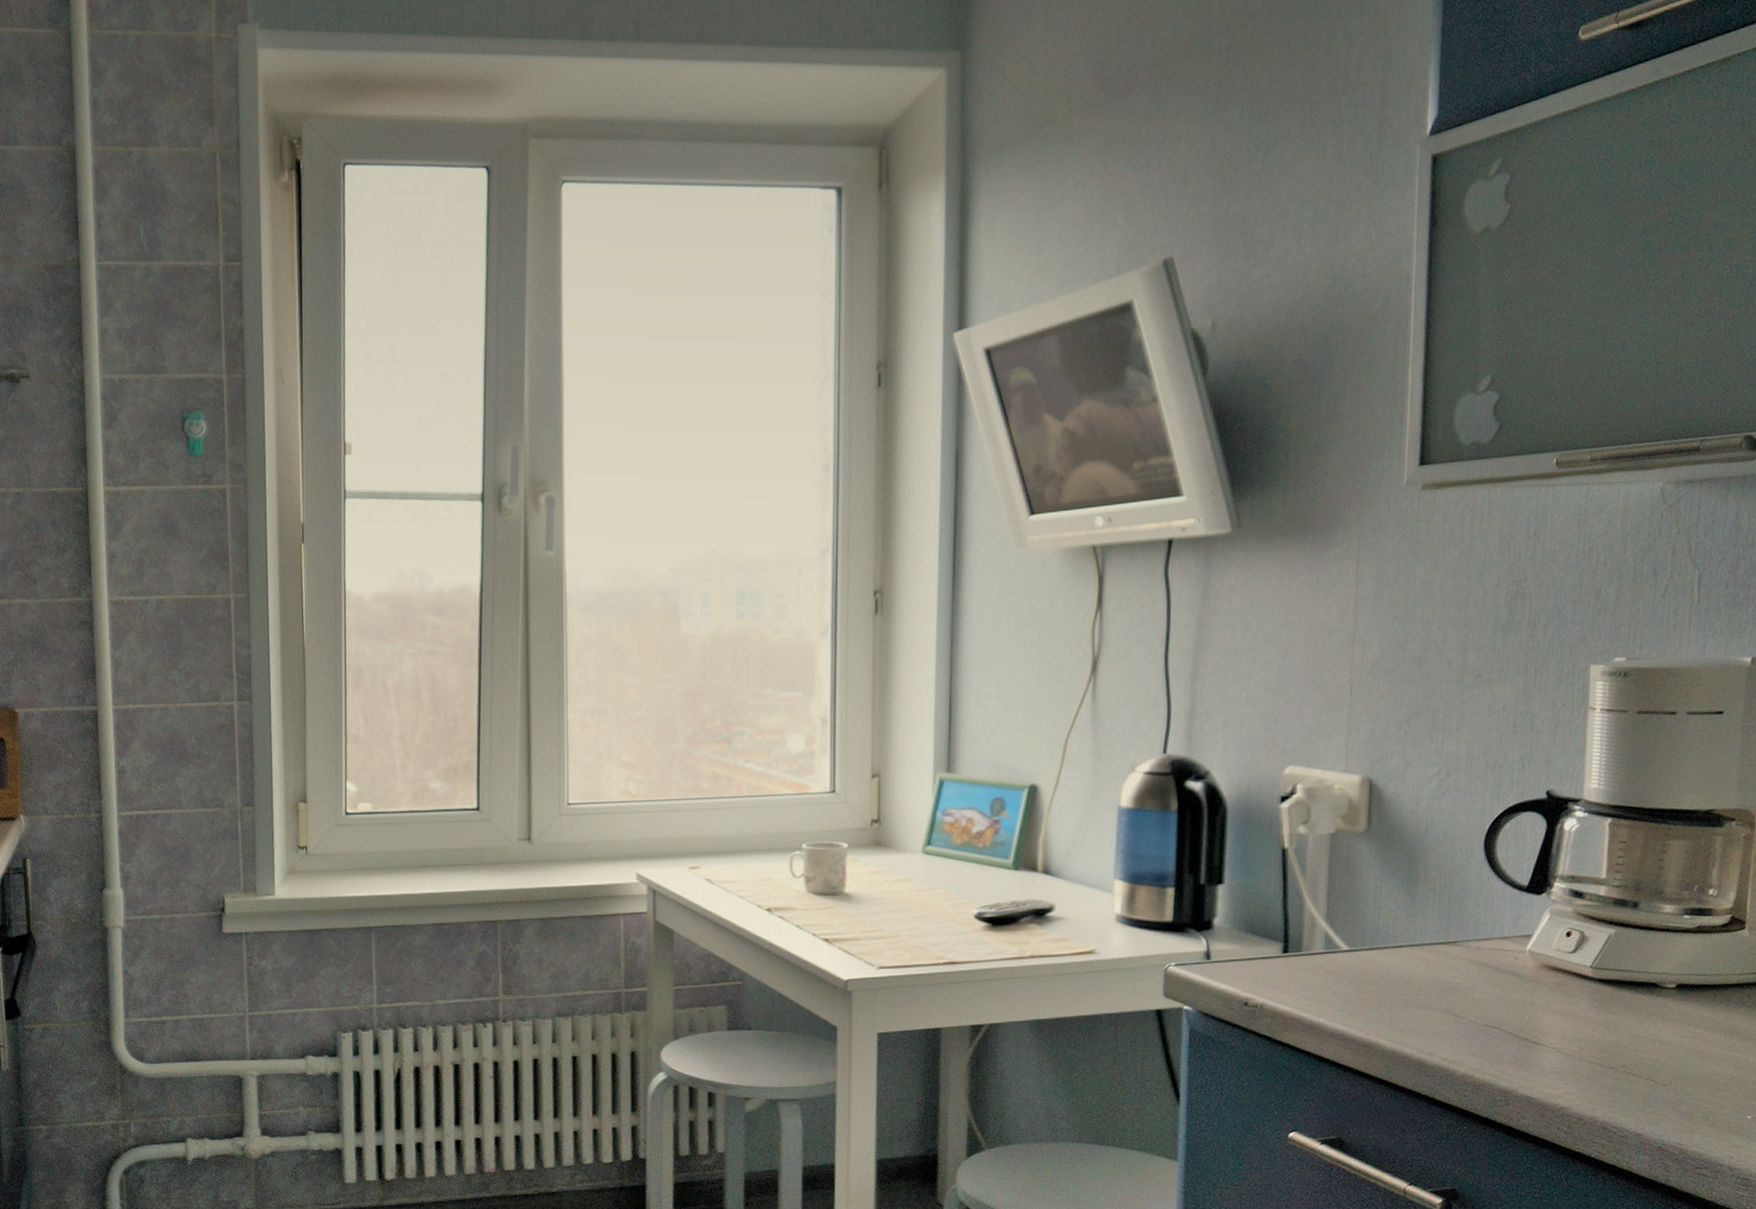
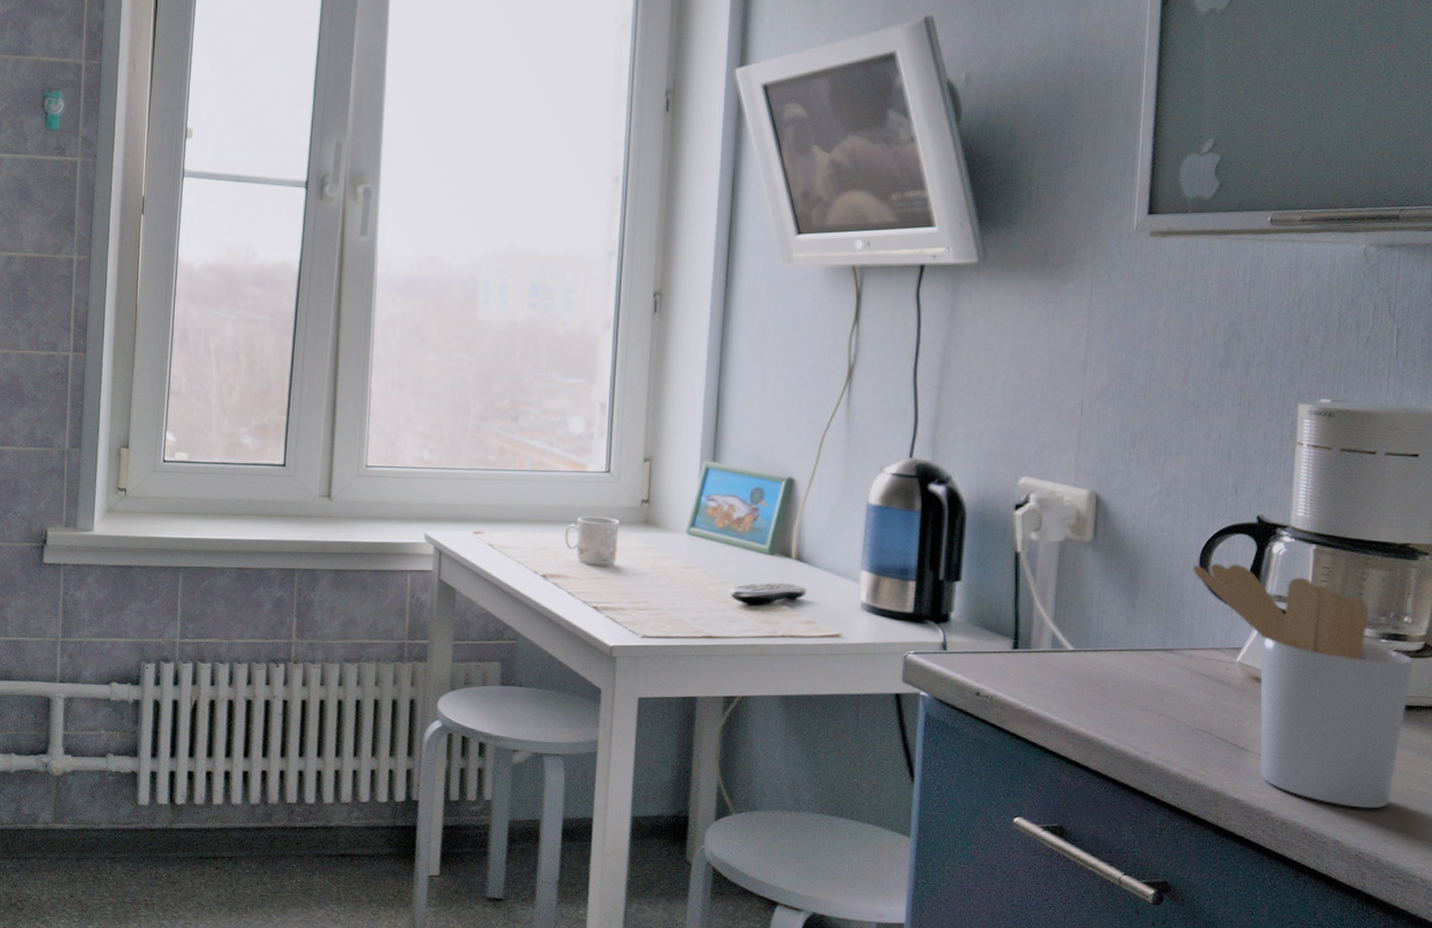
utensil holder: none [1475,844,1719,1097] -> present [1191,563,1413,809]

